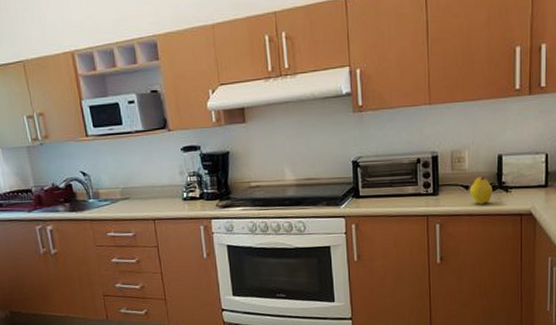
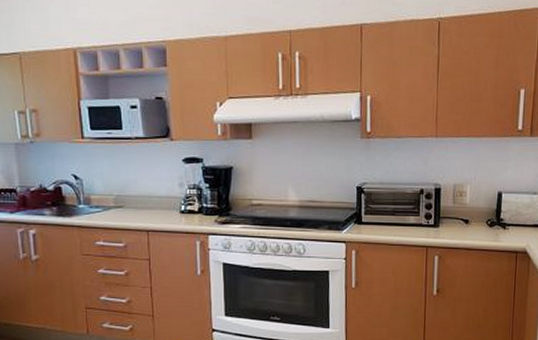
fruit: present [469,177,492,204] -> none [468,212,491,239]

